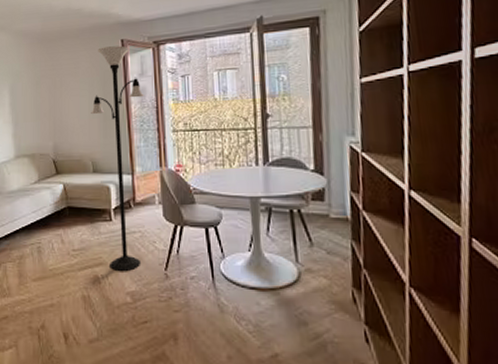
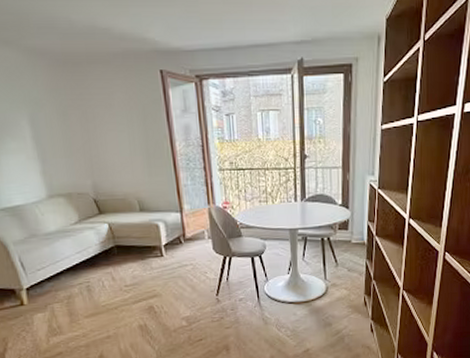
floor lamp: present [91,45,144,271] -> none [132,77,194,300]

